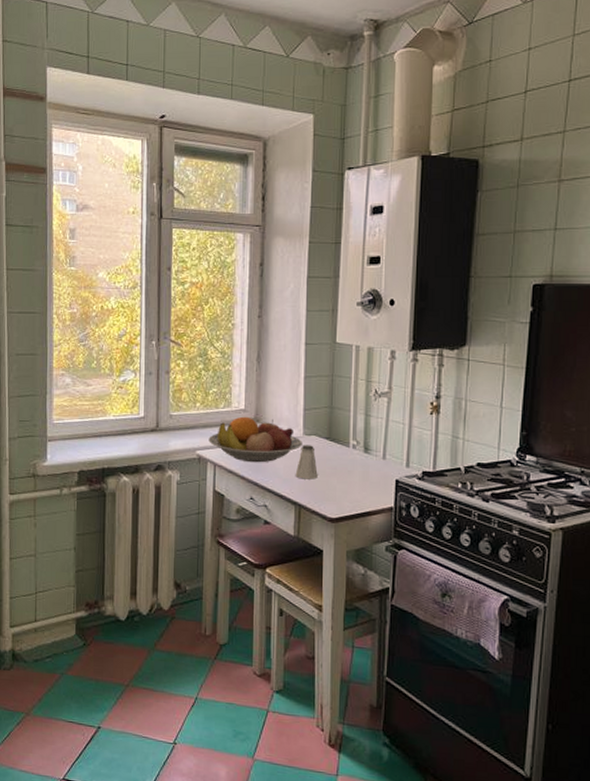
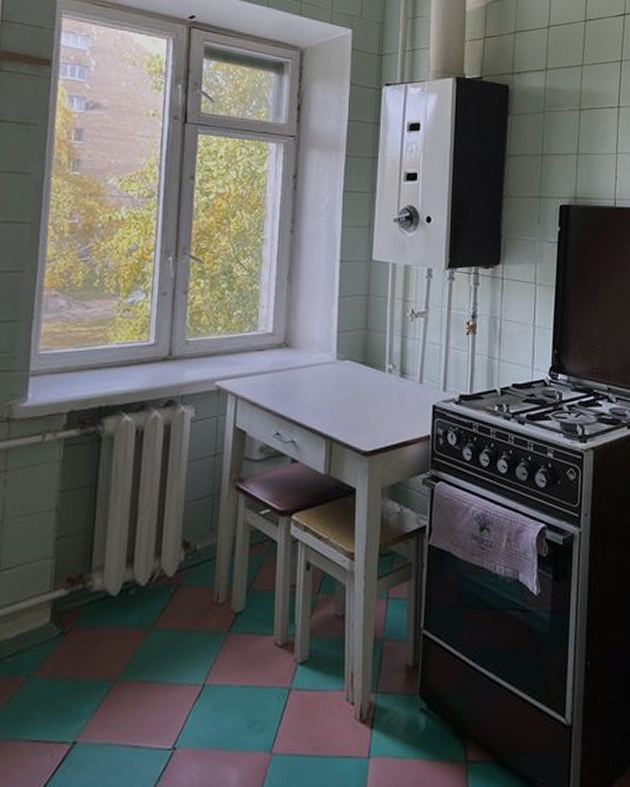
fruit bowl: present [209,416,302,463] -> none [230,341,335,393]
saltshaker: present [295,445,318,480] -> none [327,370,352,409]

